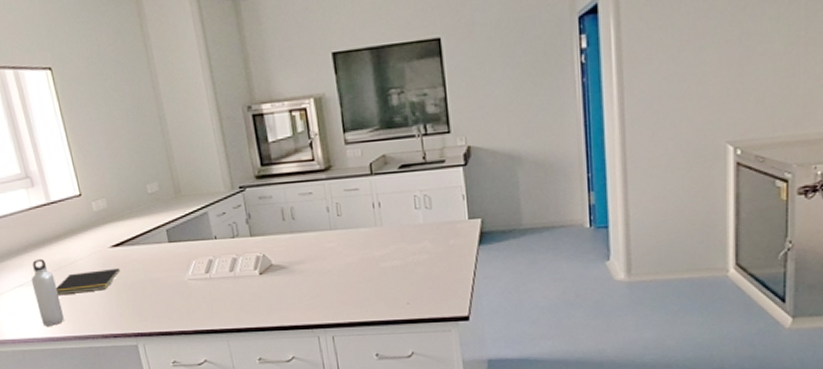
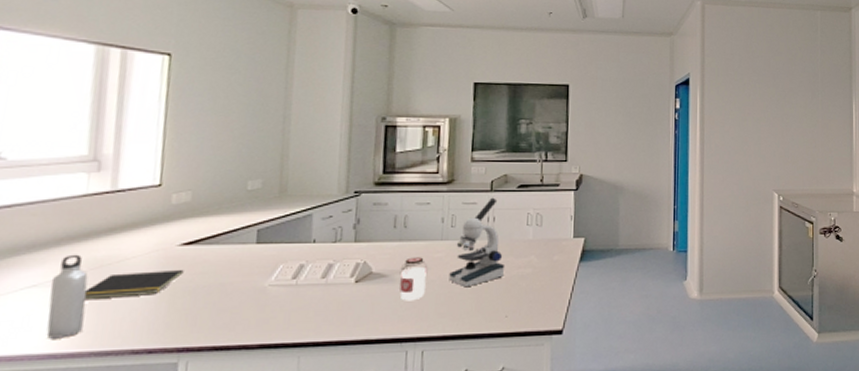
jar: none [297,248,325,291] -> present [399,257,428,301]
microscope: none [344,181,399,276] -> present [449,197,505,288]

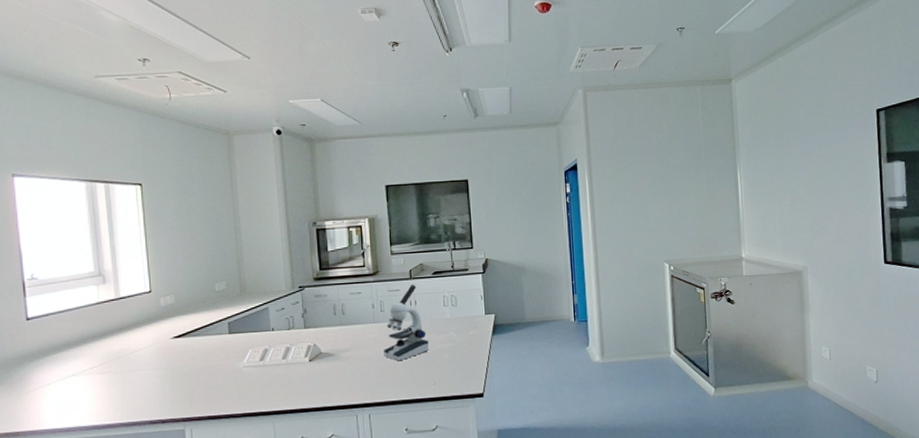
water bottle: present [46,254,88,339] -> none [85,349,113,414]
notepad: present [83,269,184,300] -> none [109,357,178,384]
jar: present [399,257,428,301] -> none [343,338,366,375]

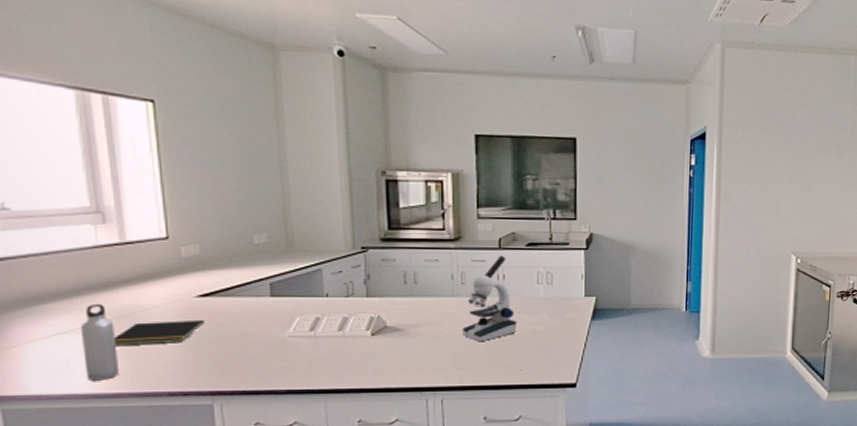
water bottle: none [85,349,113,414] -> present [80,303,119,381]
notepad: none [109,357,178,384] -> present [113,319,205,347]

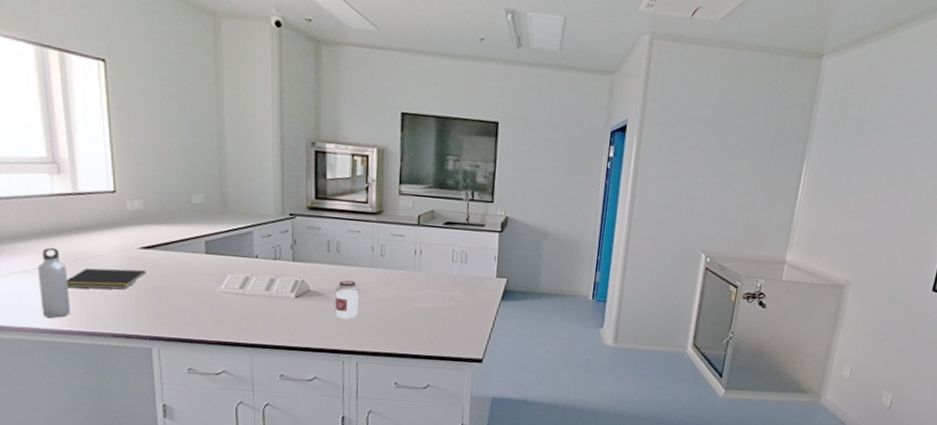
jar: none [414,313,441,354] -> present [335,280,360,319]
microscope: present [463,255,518,342] -> none [379,231,431,313]

